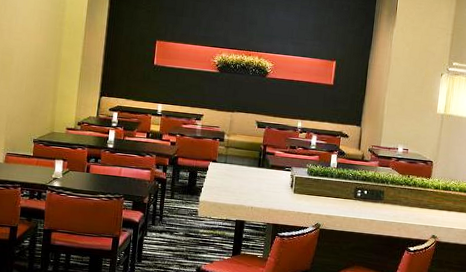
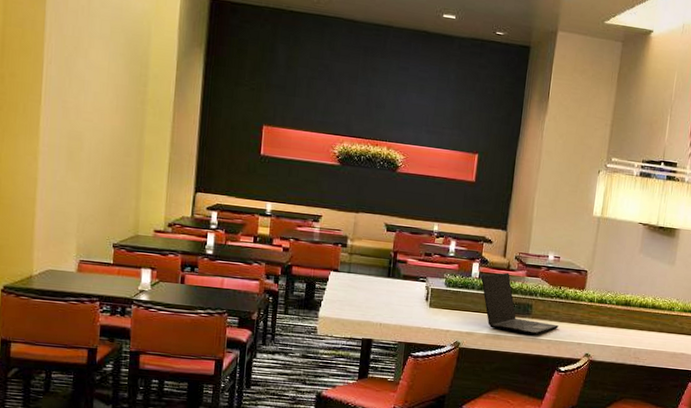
laptop: none [338,163,408,218] -> present [481,272,559,335]

